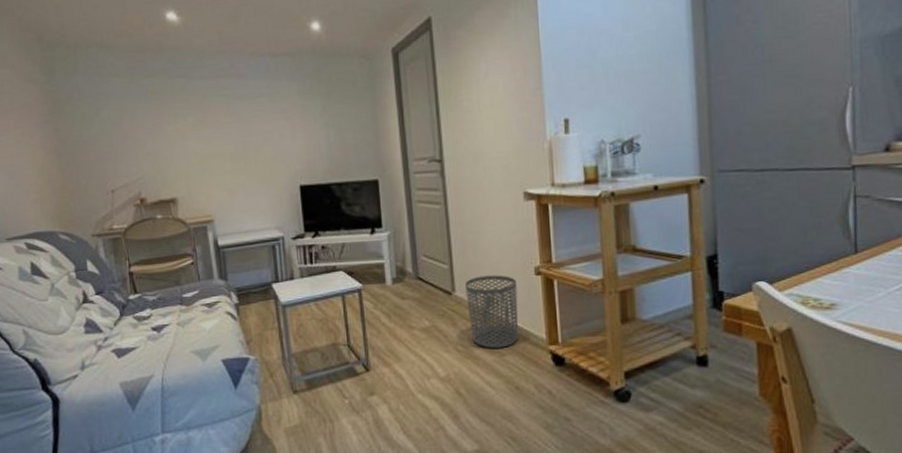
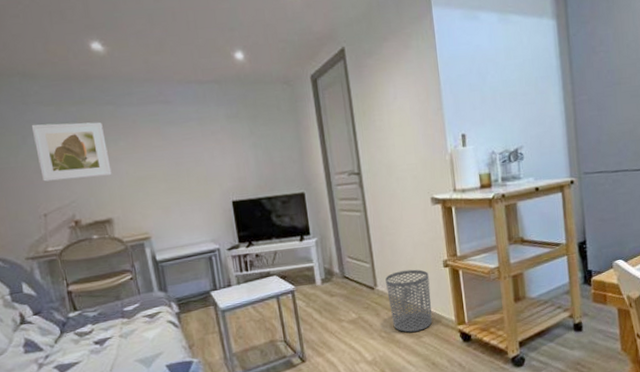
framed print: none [104,96,179,157] -> present [31,122,112,182]

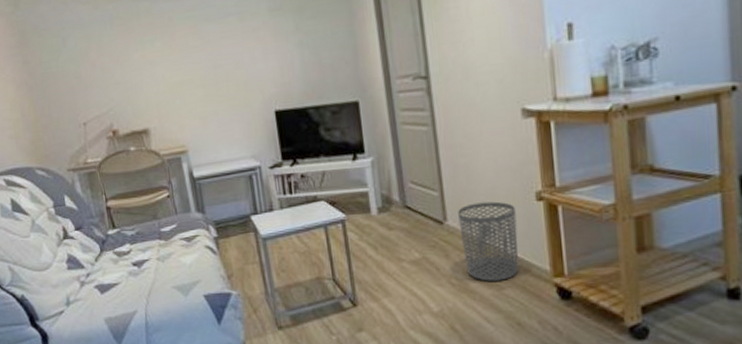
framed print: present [31,122,112,182] -> none [70,21,148,88]

